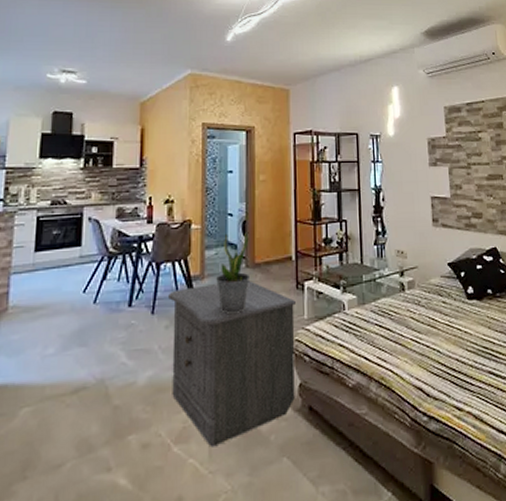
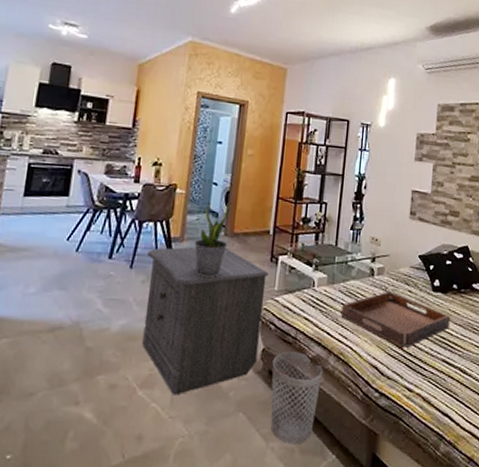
wastebasket: none [311,382,366,486] -> present [270,351,323,445]
serving tray: none [375,305,490,364] -> present [340,291,450,348]

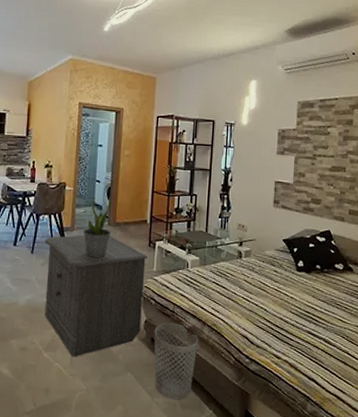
serving tray: present [340,291,450,348] -> none [212,271,314,320]

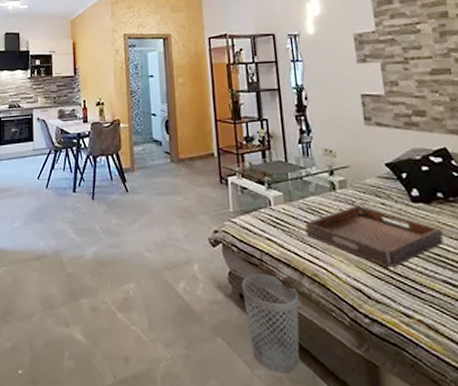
nightstand: present [44,234,148,357] -> none [105,174,225,319]
potted plant: present [83,197,112,260] -> none [145,130,175,203]
serving tray: none [212,271,314,320] -> present [304,206,443,267]

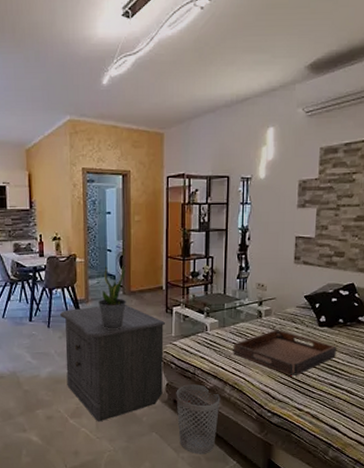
nightstand: none [105,174,225,319] -> present [60,305,166,422]
potted plant: none [145,130,175,203] -> present [98,265,126,330]

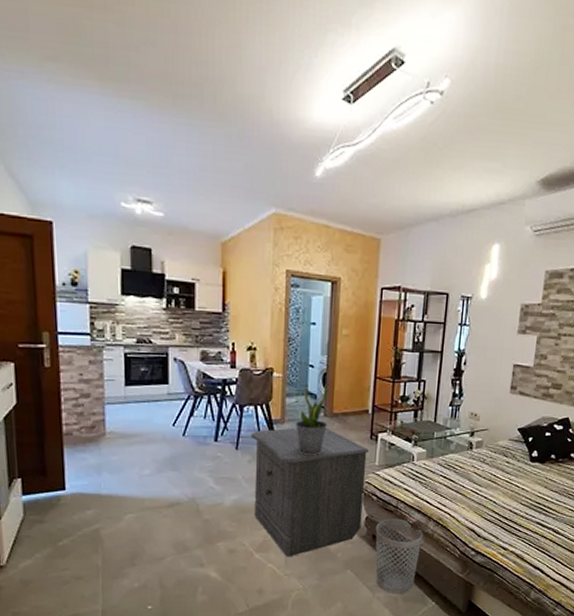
serving tray: present [233,330,336,376] -> none [439,463,546,512]

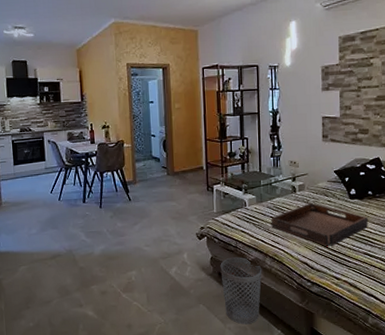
nightstand: present [251,427,370,557] -> none [111,185,208,296]
potted plant: present [296,384,329,455] -> none [145,149,171,208]
serving tray: none [439,463,546,512] -> present [271,203,368,246]

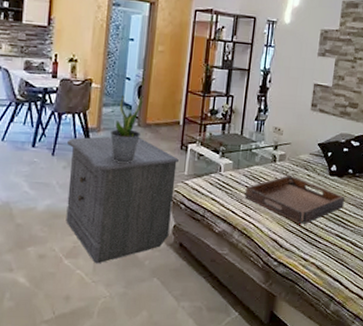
nightstand: none [111,185,208,296] -> present [66,136,180,264]
potted plant: none [145,149,171,208] -> present [110,96,143,163]
wastebasket: present [220,257,262,325] -> none [181,227,228,304]

